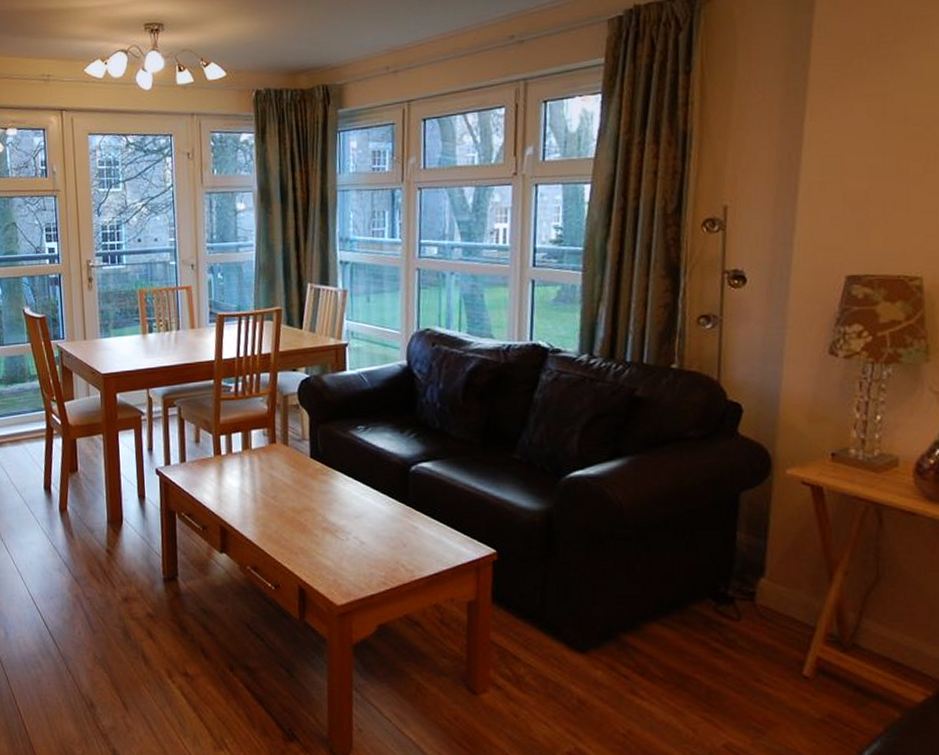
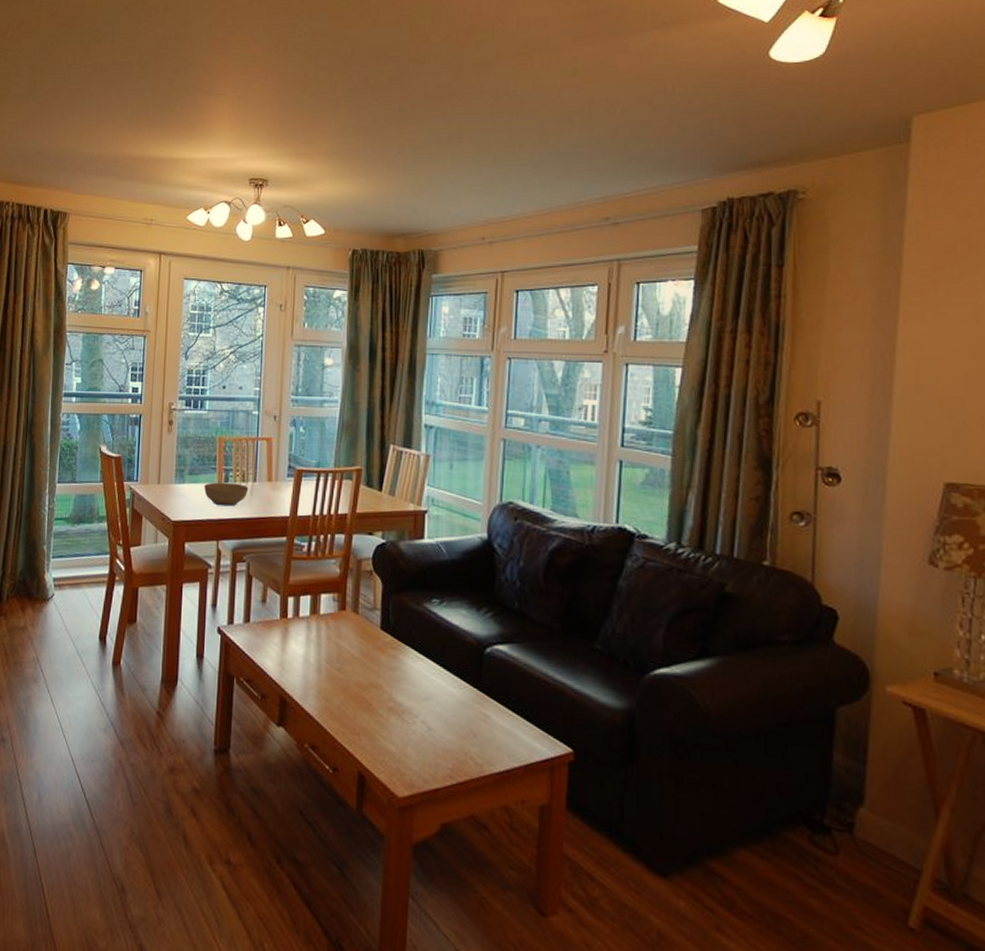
bowl: none [130,332,173,356] -> present [204,482,249,507]

